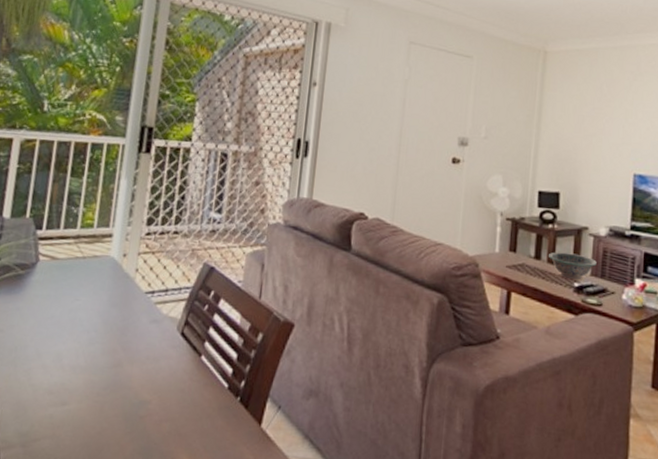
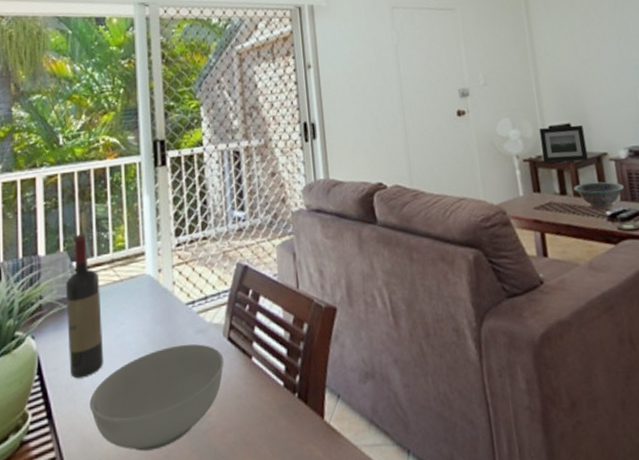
wine bottle: none [16,204,62,344] -> present [65,233,104,379]
bowl: none [30,330,174,425] -> present [89,344,224,451]
picture frame: none [525,192,571,231] -> present [539,125,588,163]

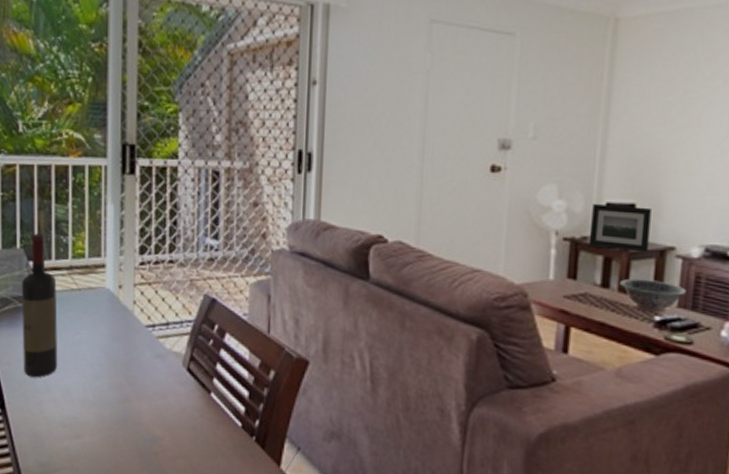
bowl: present [89,344,224,451] -> none [42,365,181,459]

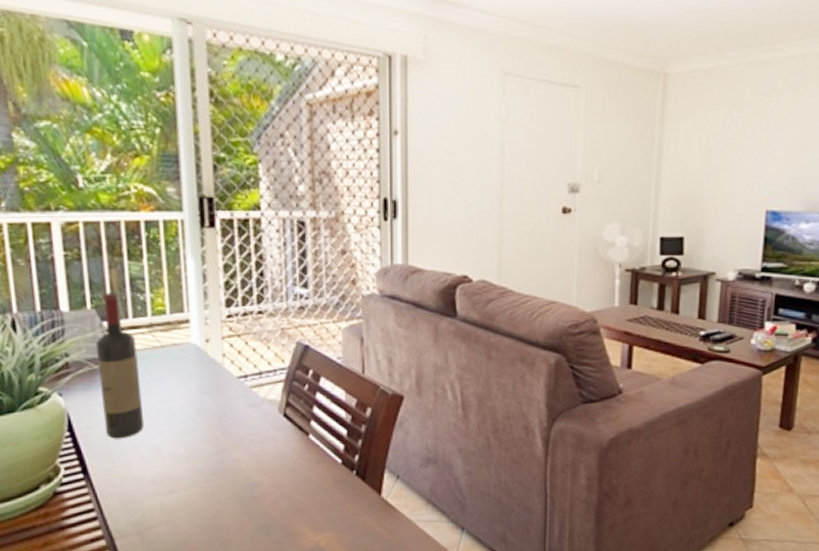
picture frame: present [588,204,651,253] -> none [646,239,696,278]
decorative bowl: present [619,278,688,313] -> none [671,301,725,329]

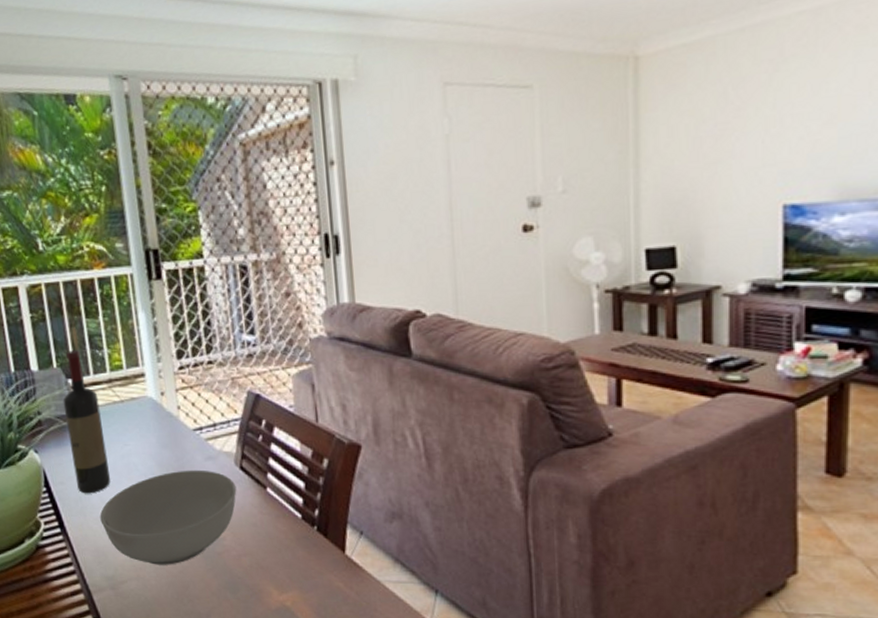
bowl: none [129,416,279,510] -> present [99,469,237,565]

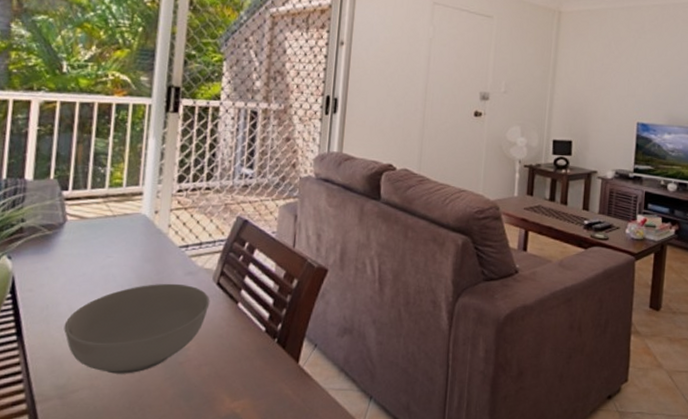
wine bottle: present [63,350,111,494] -> none [46,165,91,302]

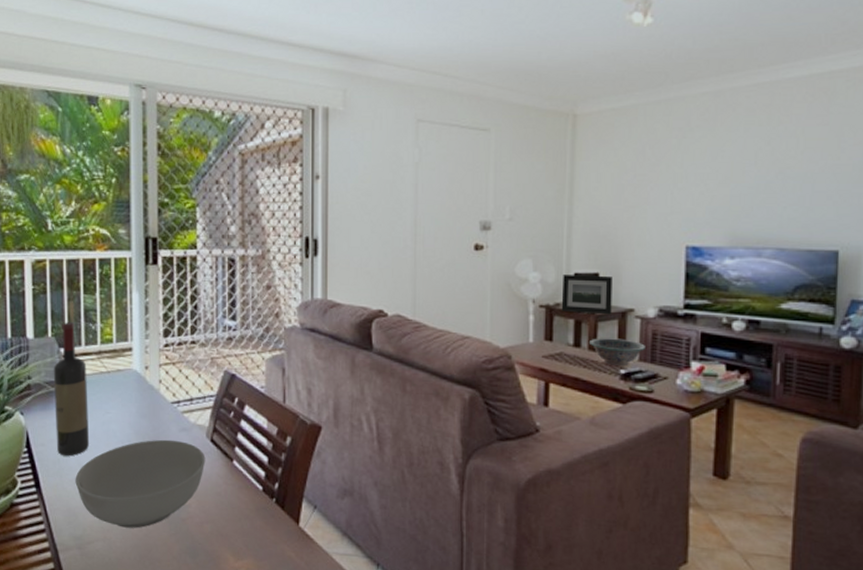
wine bottle: none [46,165,91,302] -> present [53,322,90,456]
picture frame: none [541,141,582,175] -> present [561,275,612,315]
decorative bowl: none [561,194,605,218] -> present [588,338,647,367]

